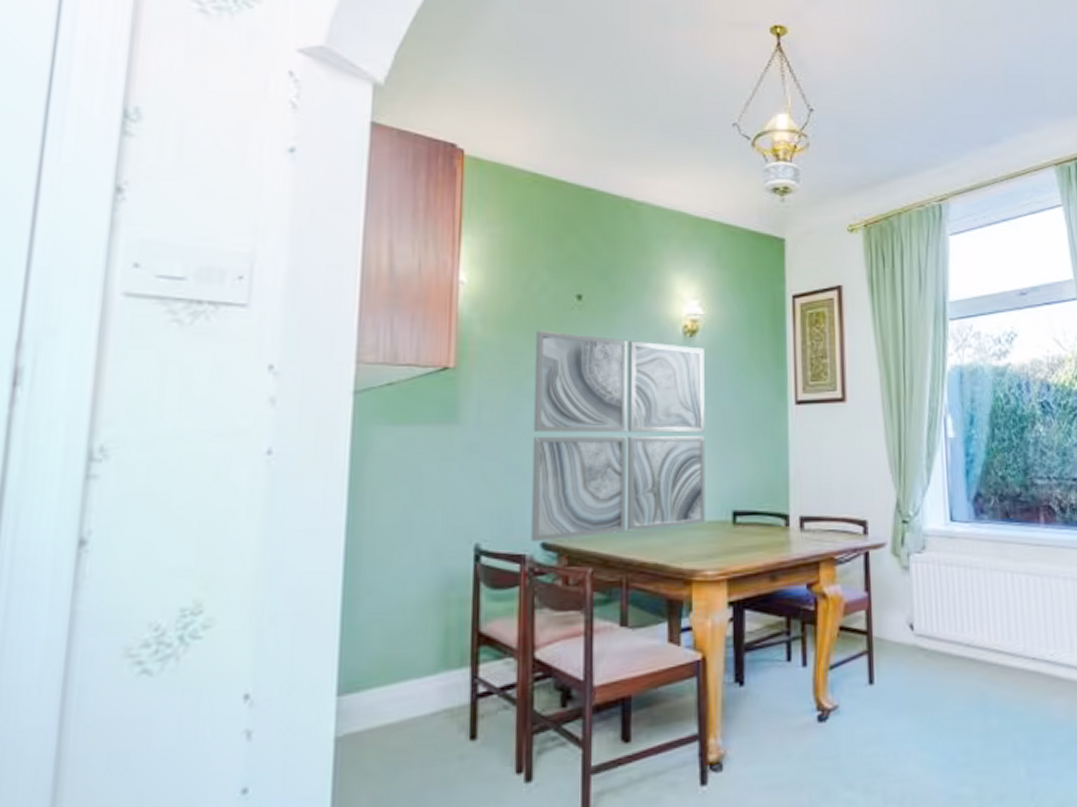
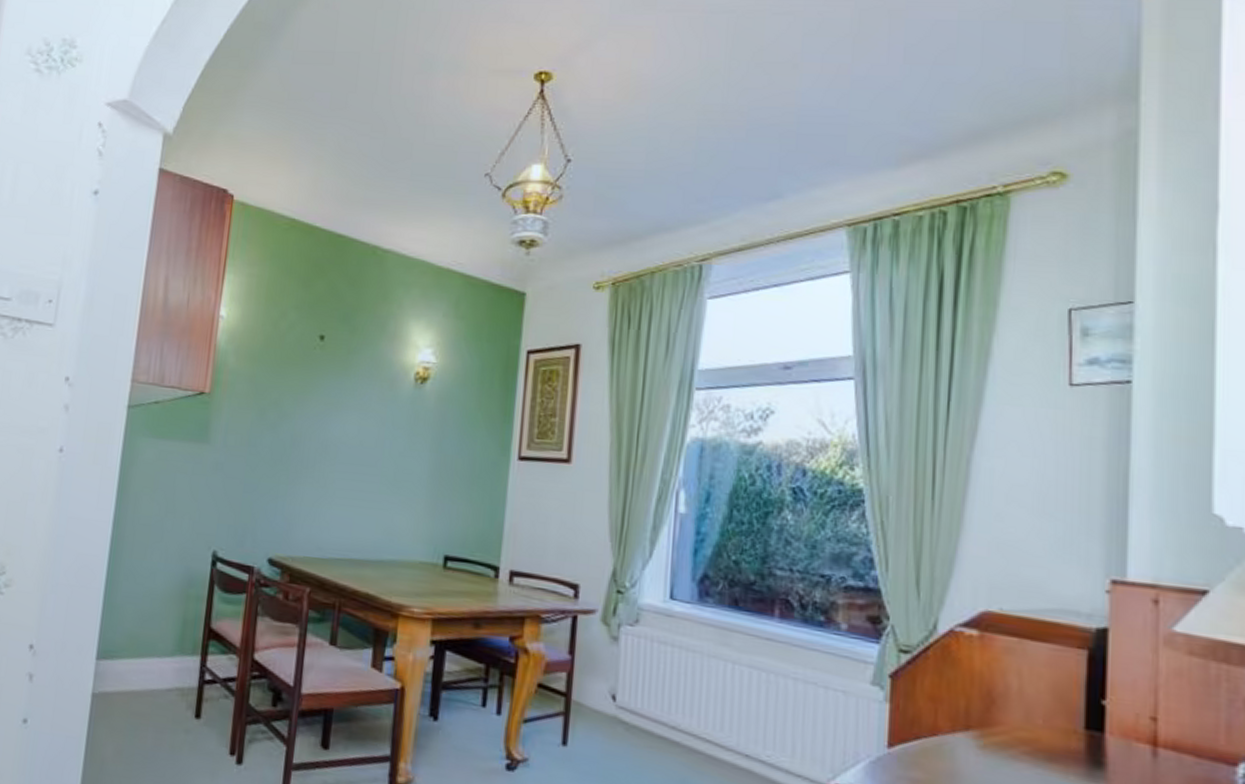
wall art: present [531,330,706,543] -> none [259,366,433,563]

